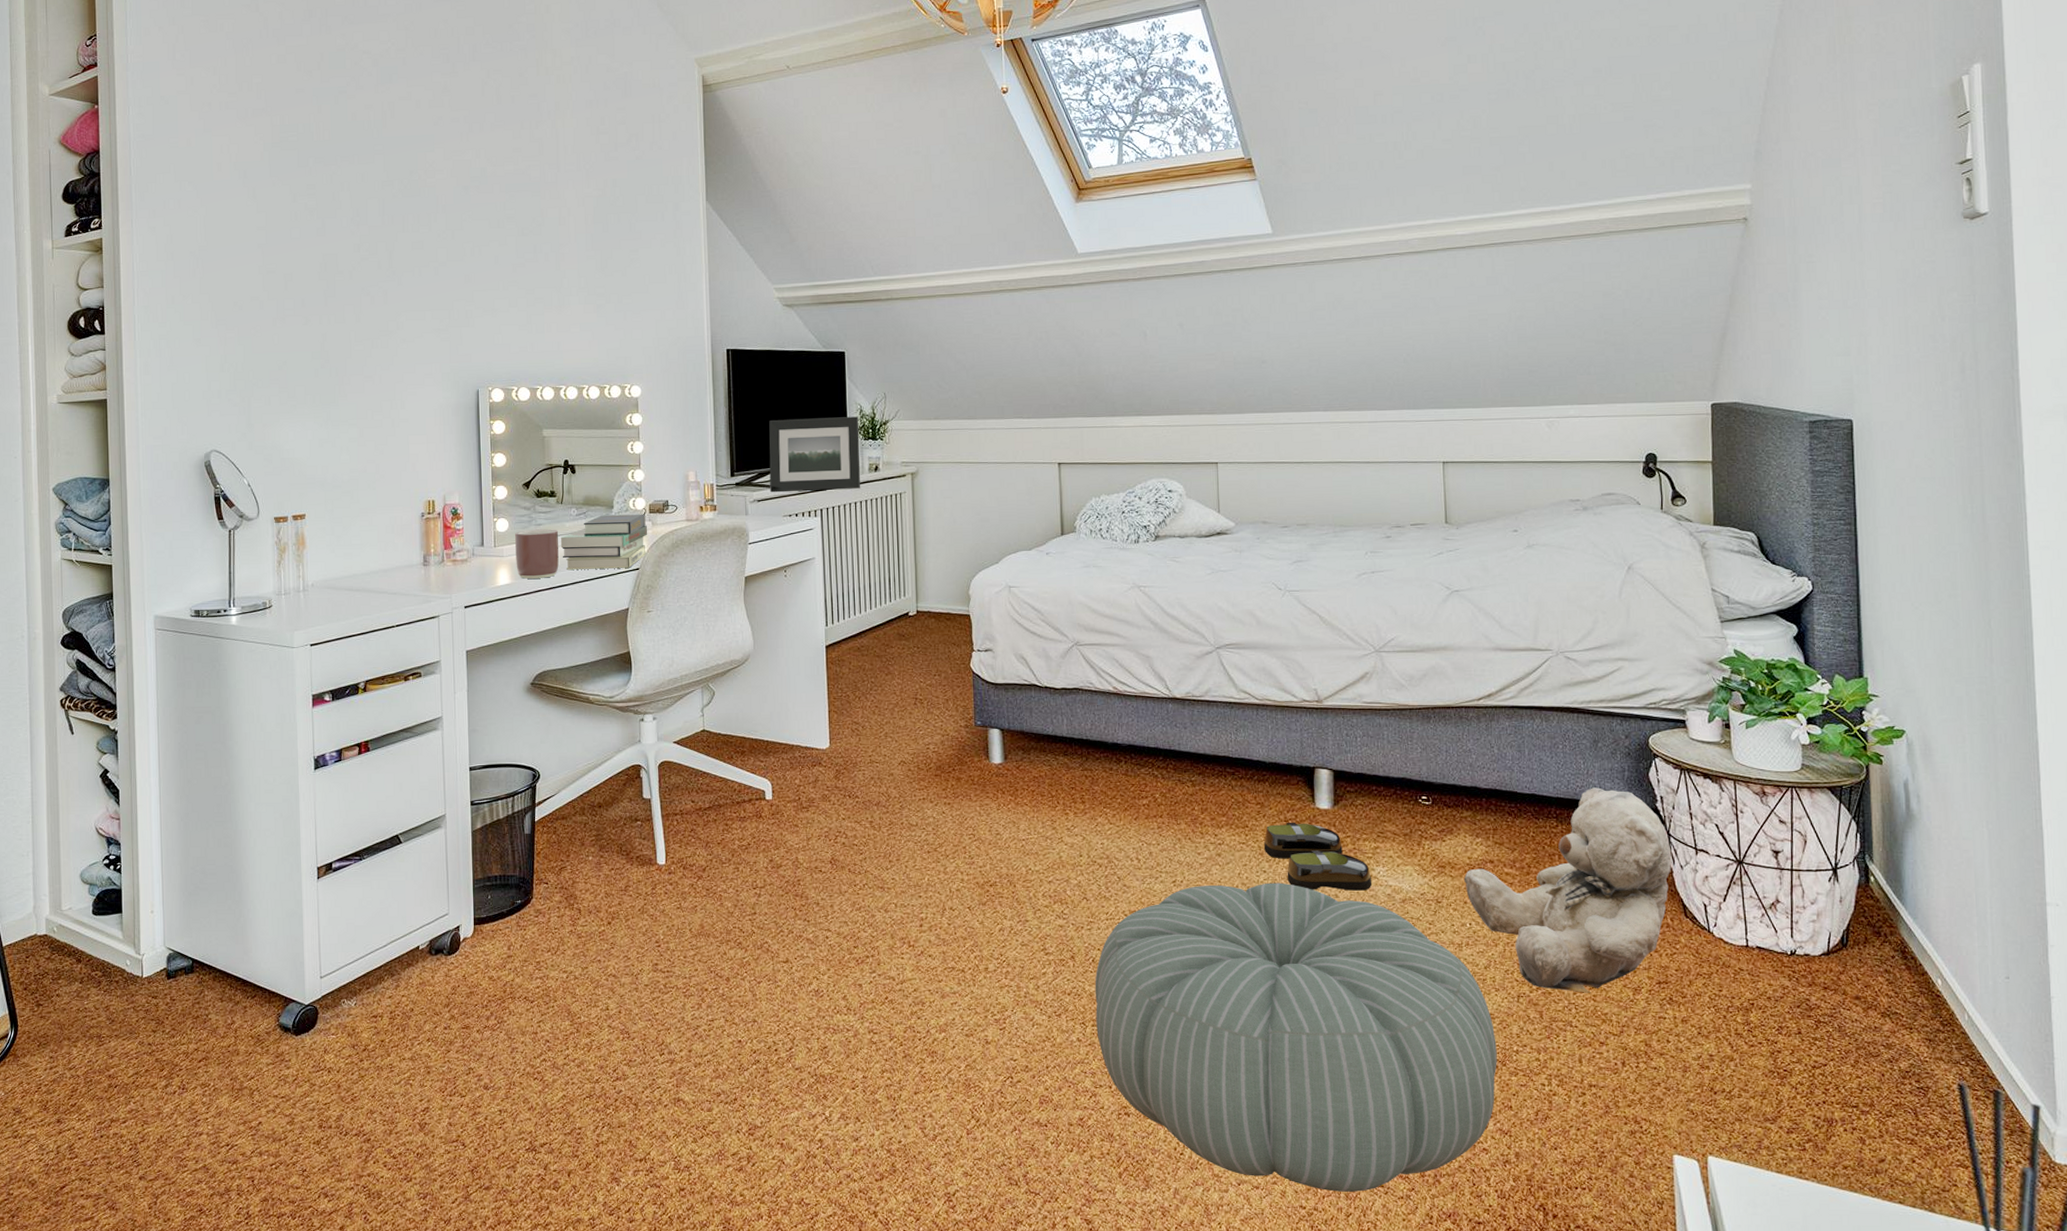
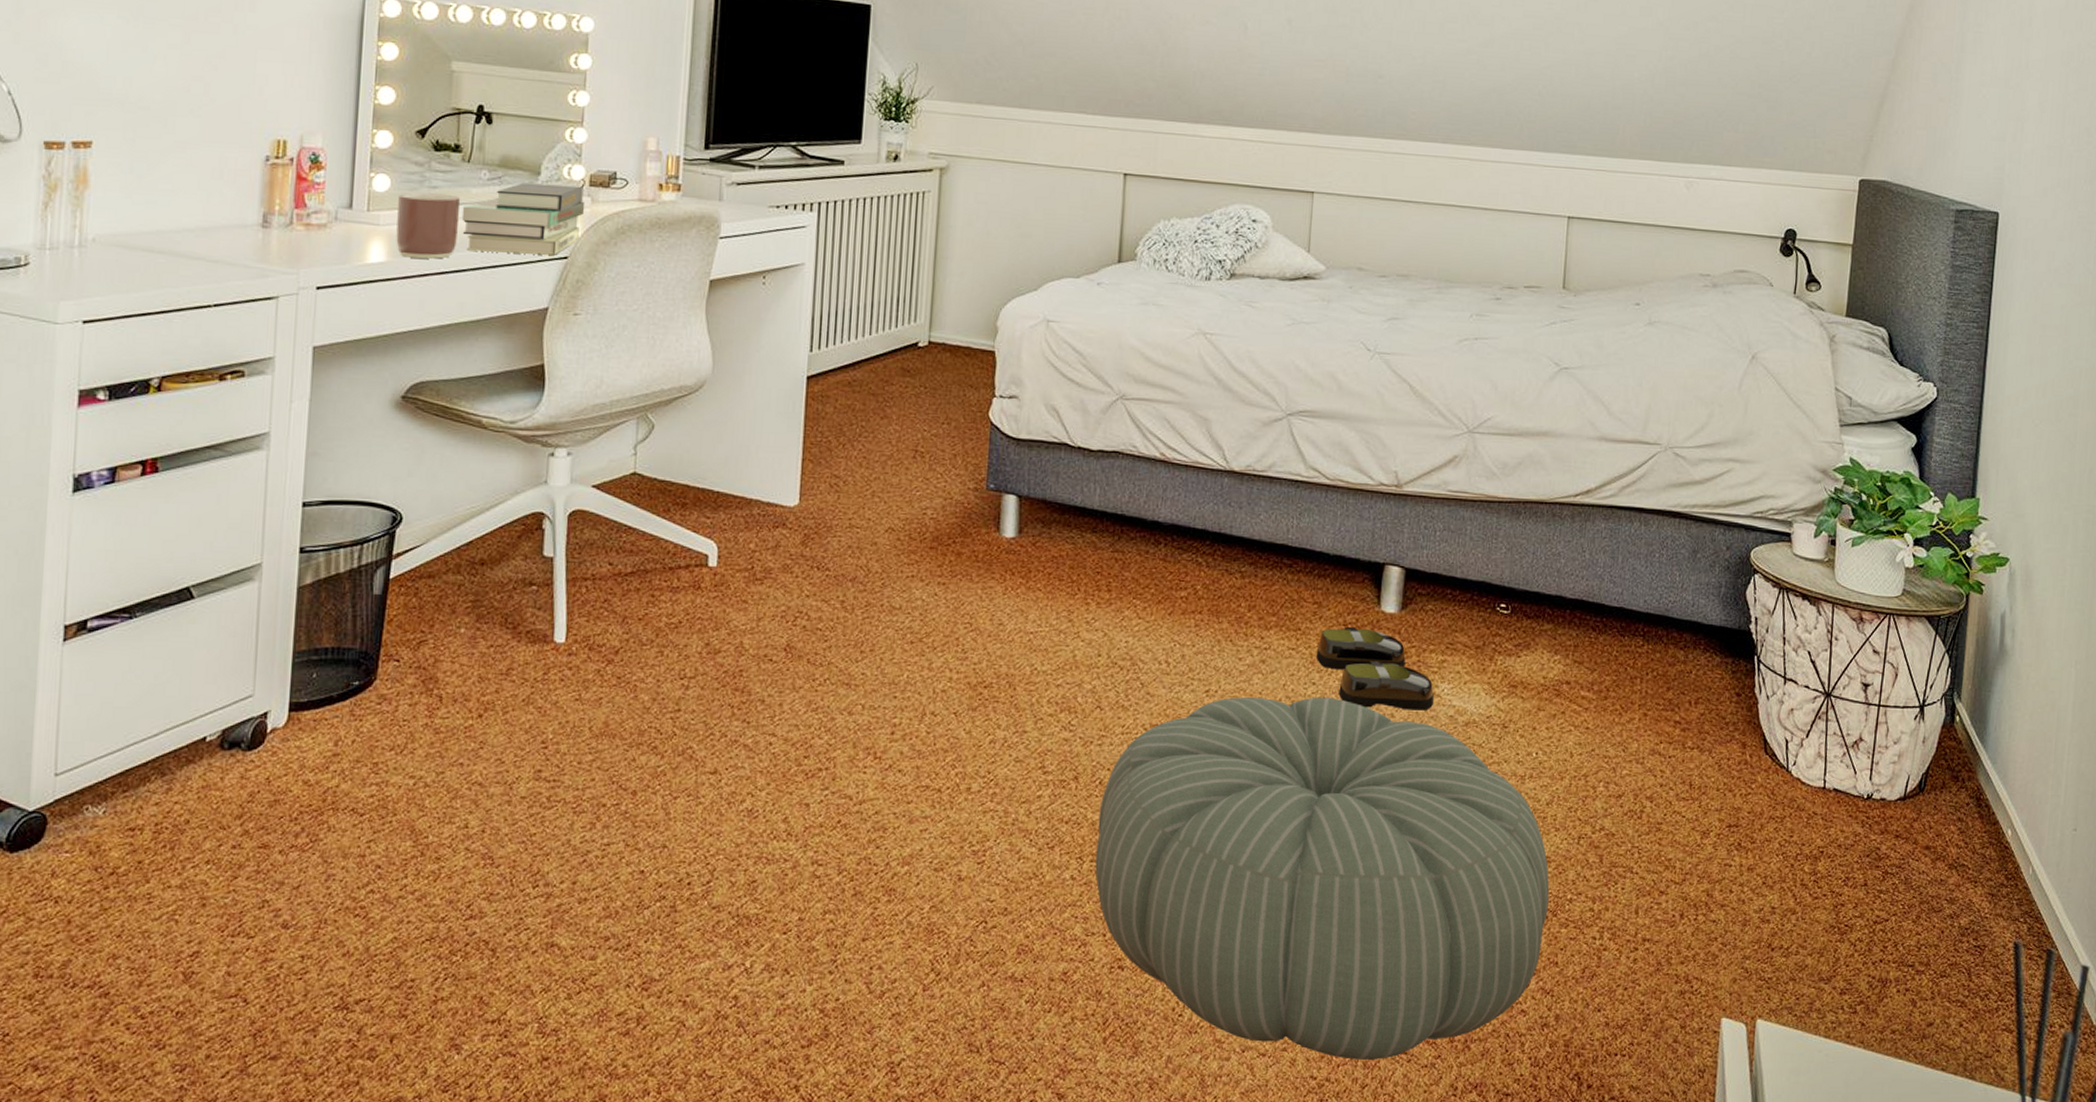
picture frame: present [769,416,861,493] -> none [755,81,880,181]
teddy bear: present [1463,787,1672,993] -> none [1535,604,1759,836]

